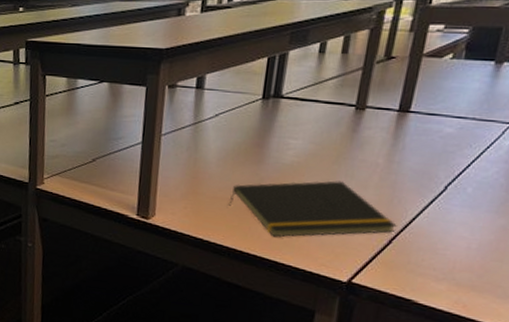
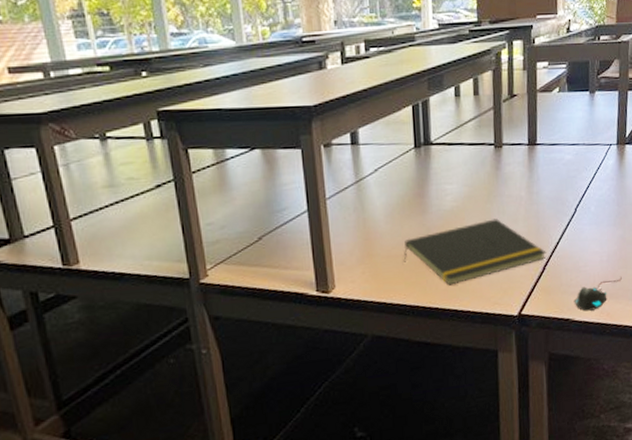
mouse: none [421,269,494,298] -> present [573,276,622,311]

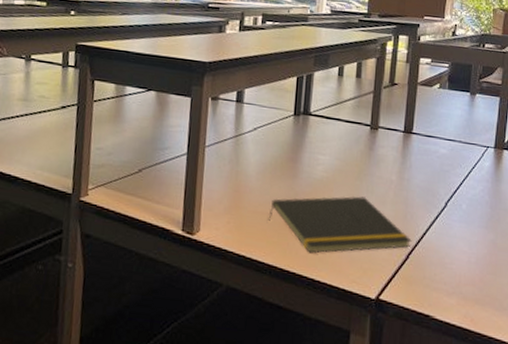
mouse: present [573,276,622,311] -> none [436,282,490,313]

